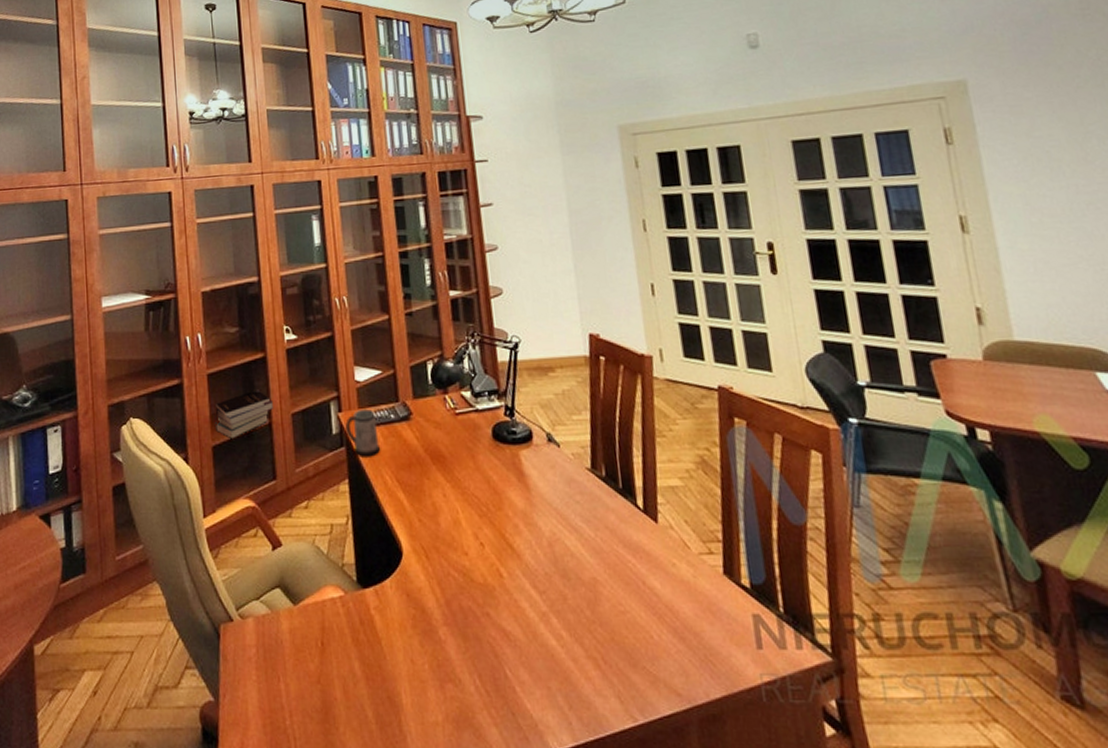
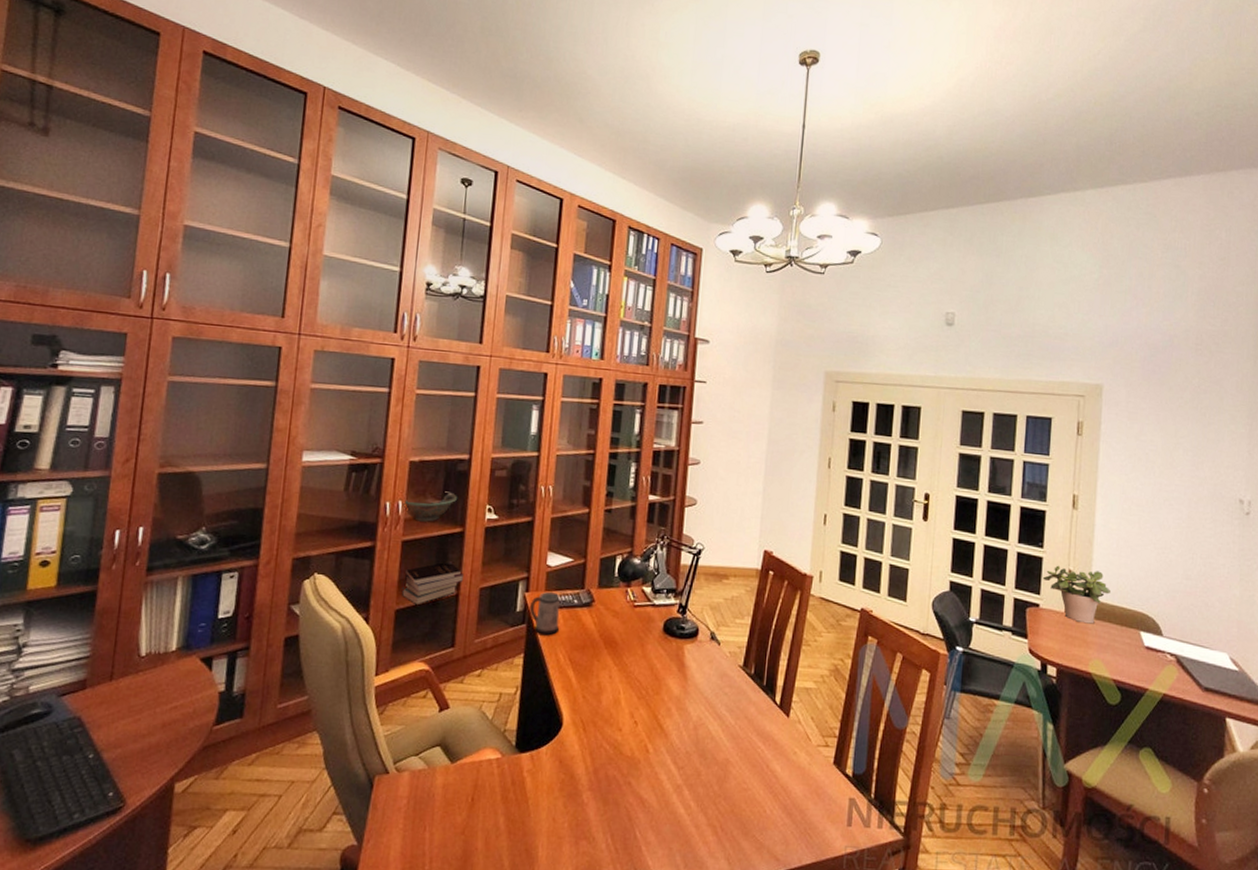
decorative bowl: none [202,317,255,352] -> present [403,491,458,522]
potted plant: none [943,304,1040,371] -> present [1043,565,1110,624]

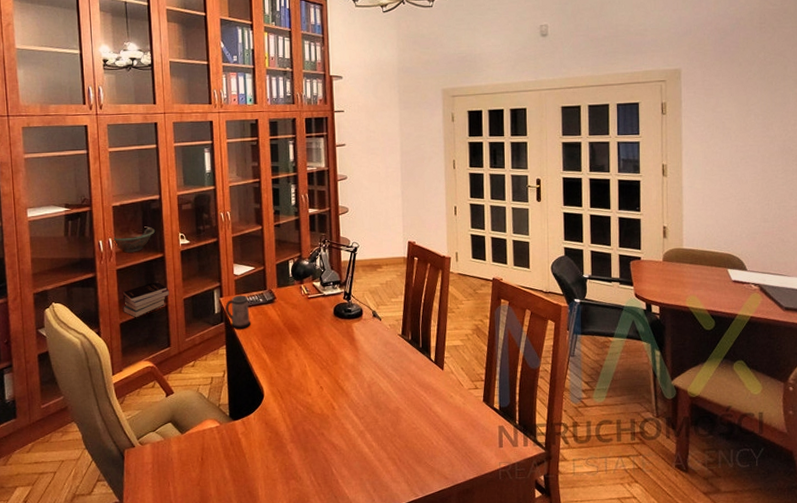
potted plant: present [1043,565,1110,624] -> none [642,224,700,268]

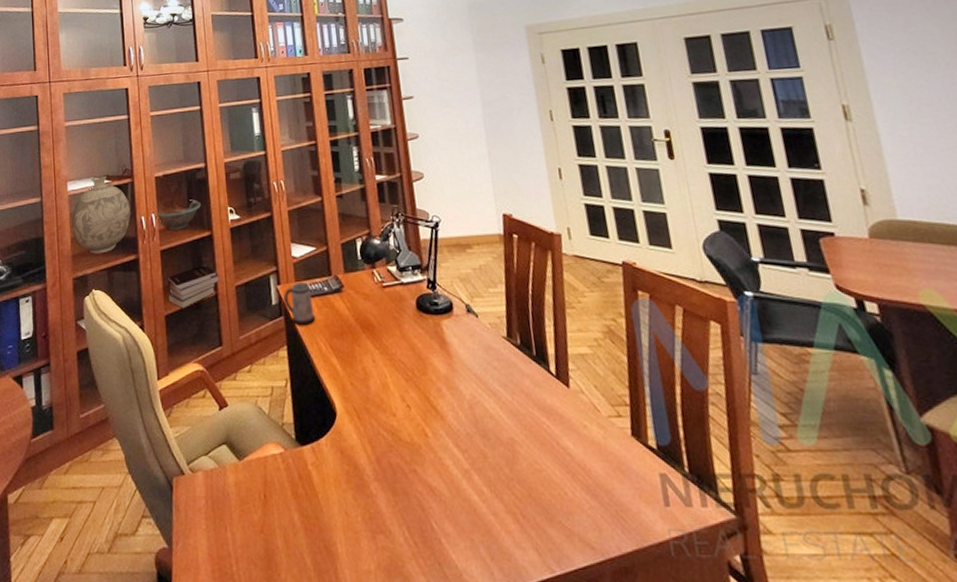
decorative vase: none [31,205,89,273] -> present [70,176,131,254]

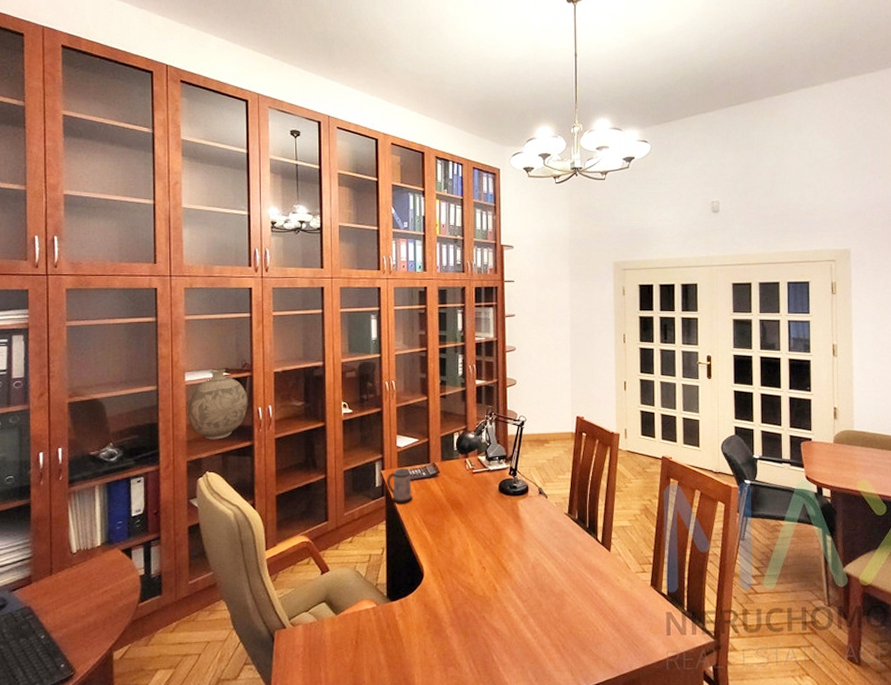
decorative bowl: present [156,199,202,231] -> none [272,394,318,421]
books: present [167,264,219,309] -> none [279,451,329,490]

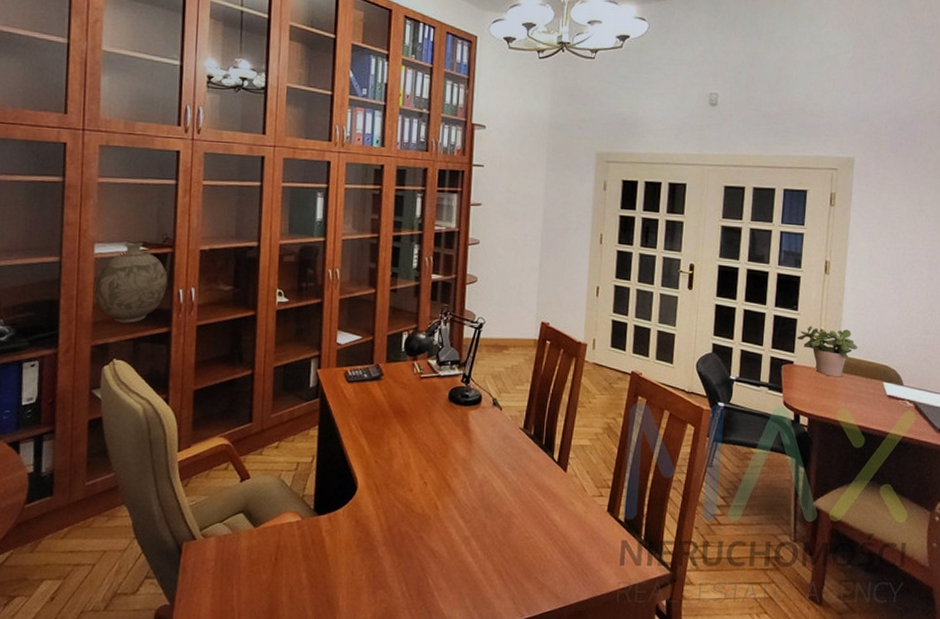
mug: present [387,467,413,506] -> none [322,367,352,410]
potted plant: none [813,404,871,451] -> present [797,326,858,377]

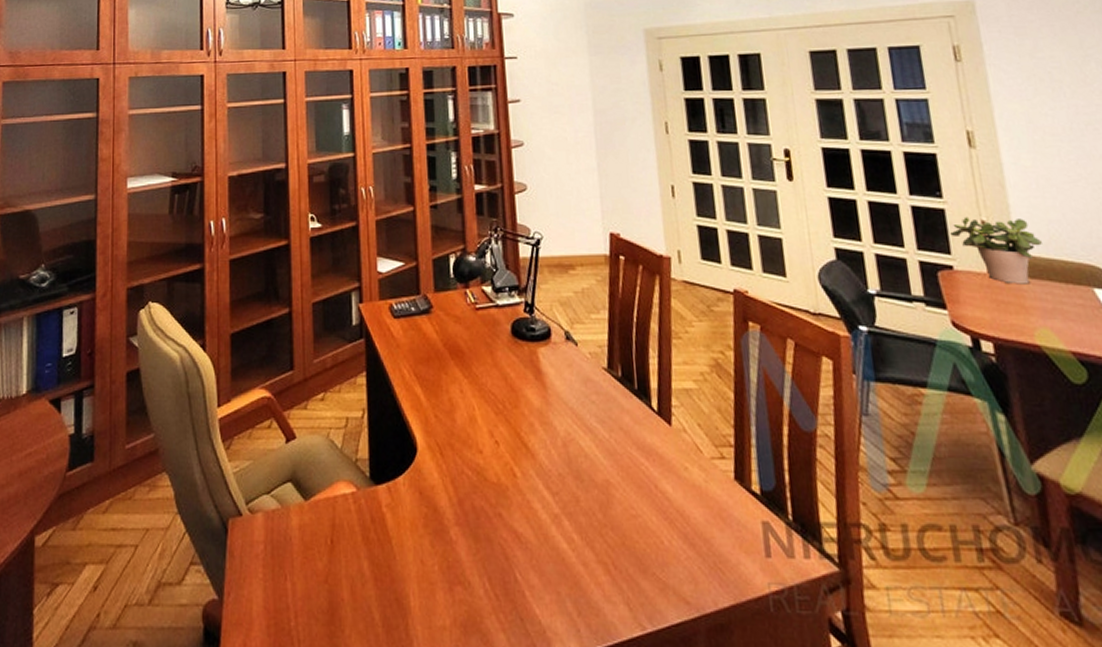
decorative vase: present [94,242,168,323] -> none [128,173,198,261]

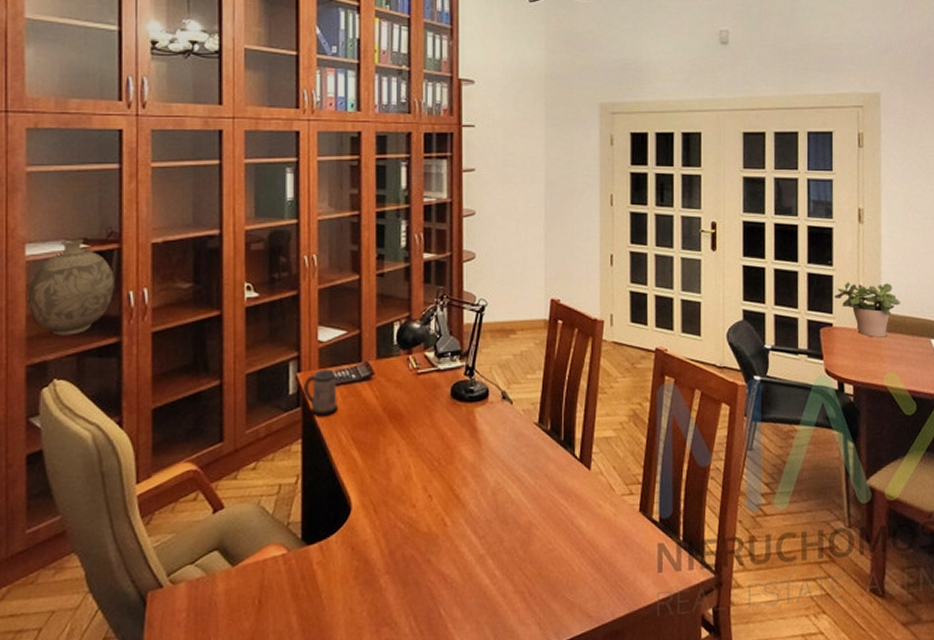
decorative vase: none [128,173,198,261] -> present [27,239,114,336]
mug: none [366,300,400,351] -> present [304,368,339,419]

